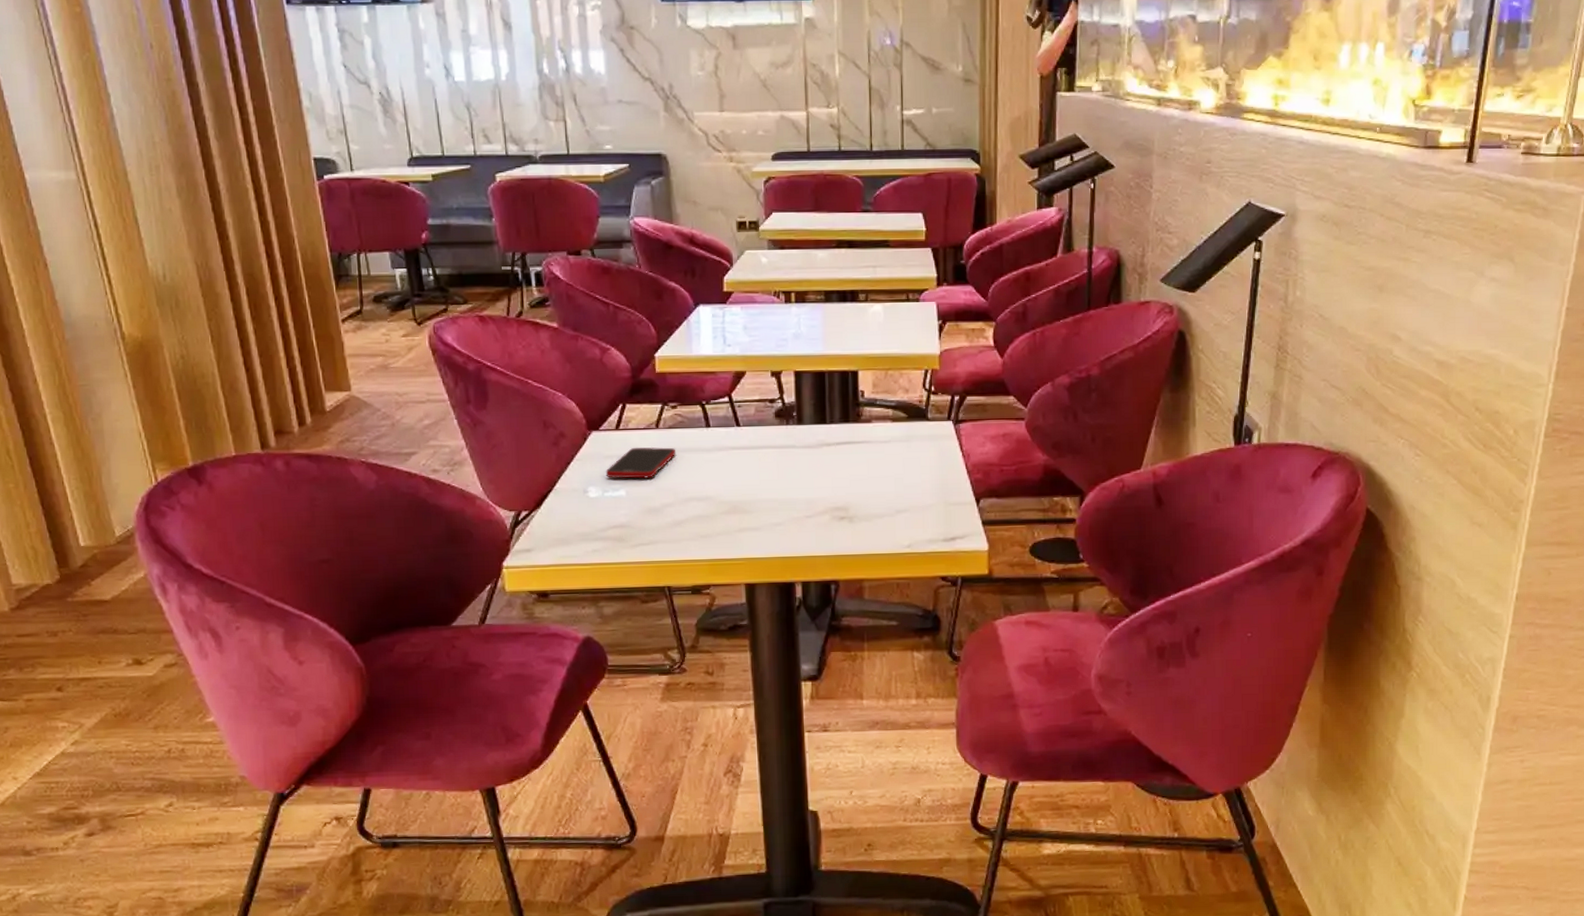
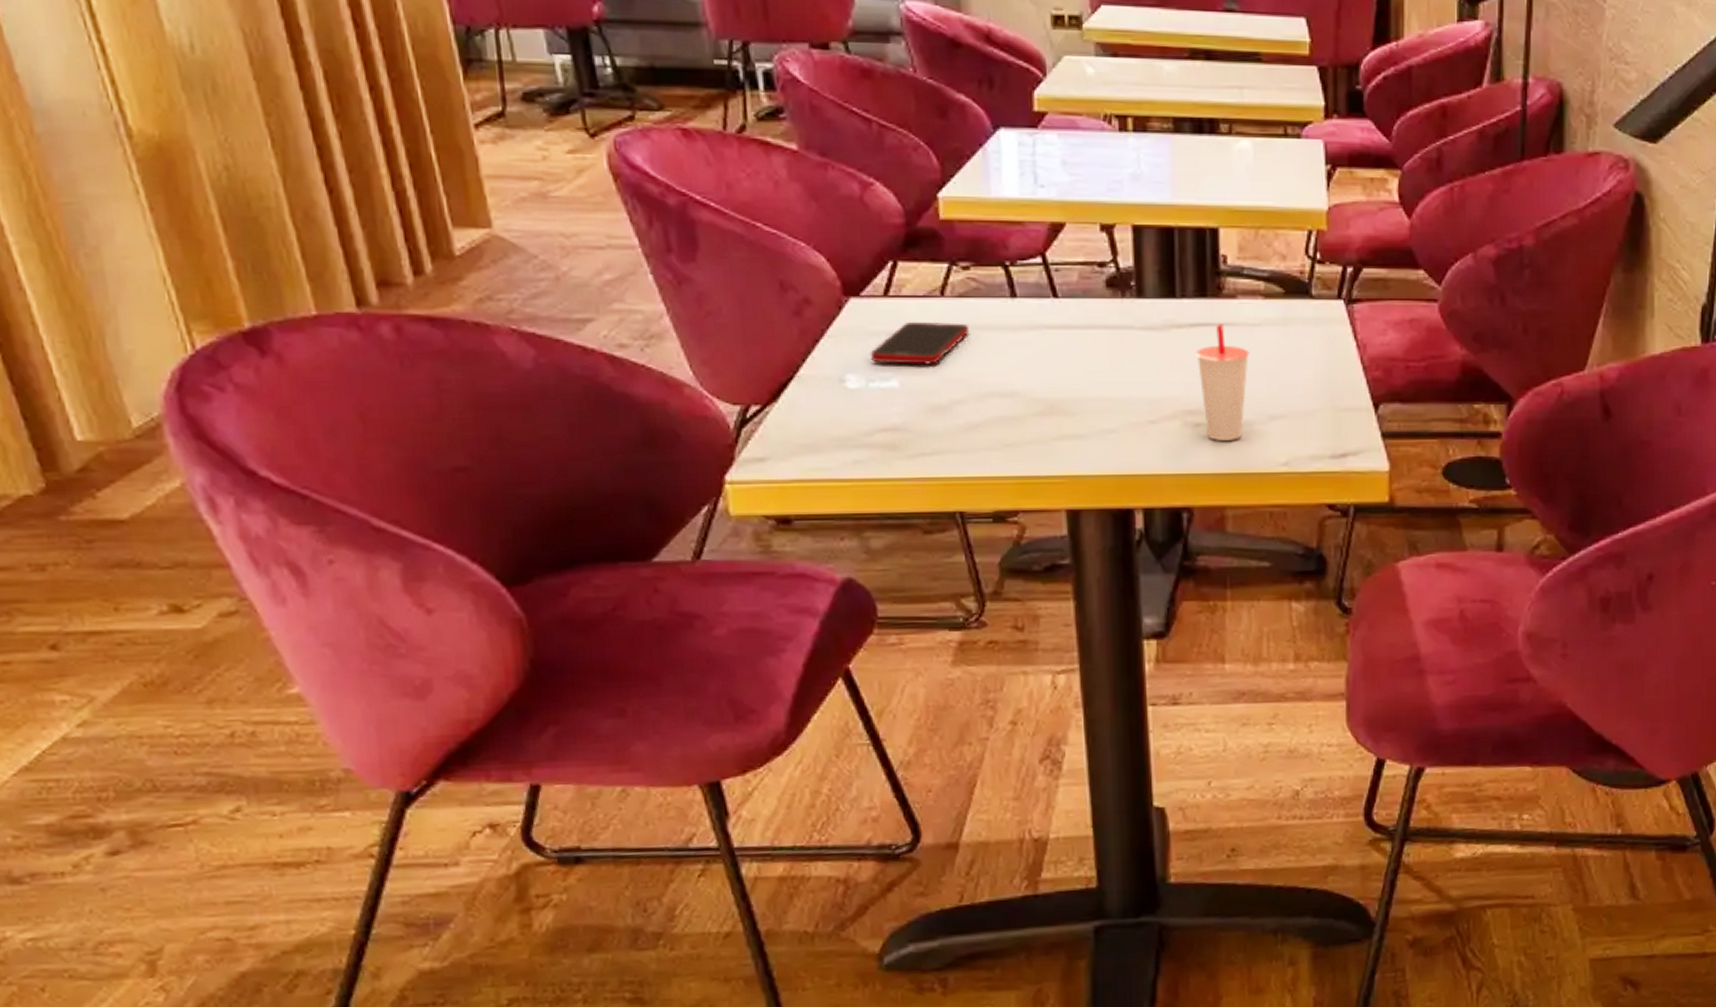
cup: none [841,442,882,530] -> present [1196,323,1250,441]

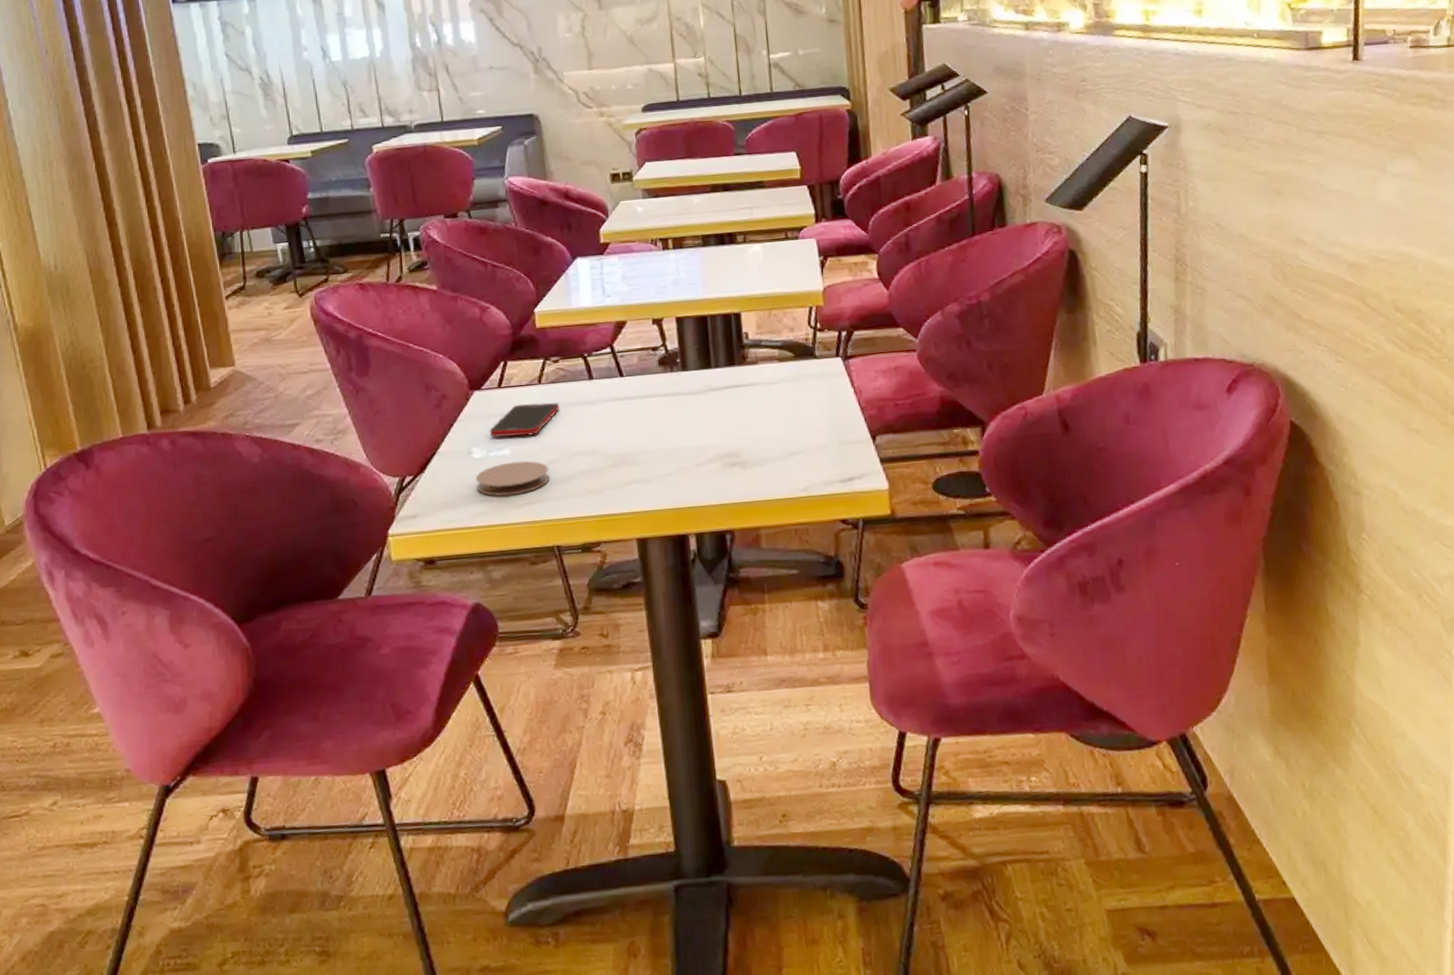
coaster: none [849,397,953,441] -> present [475,461,550,496]
cup: present [1196,323,1250,441] -> none [729,384,771,476]

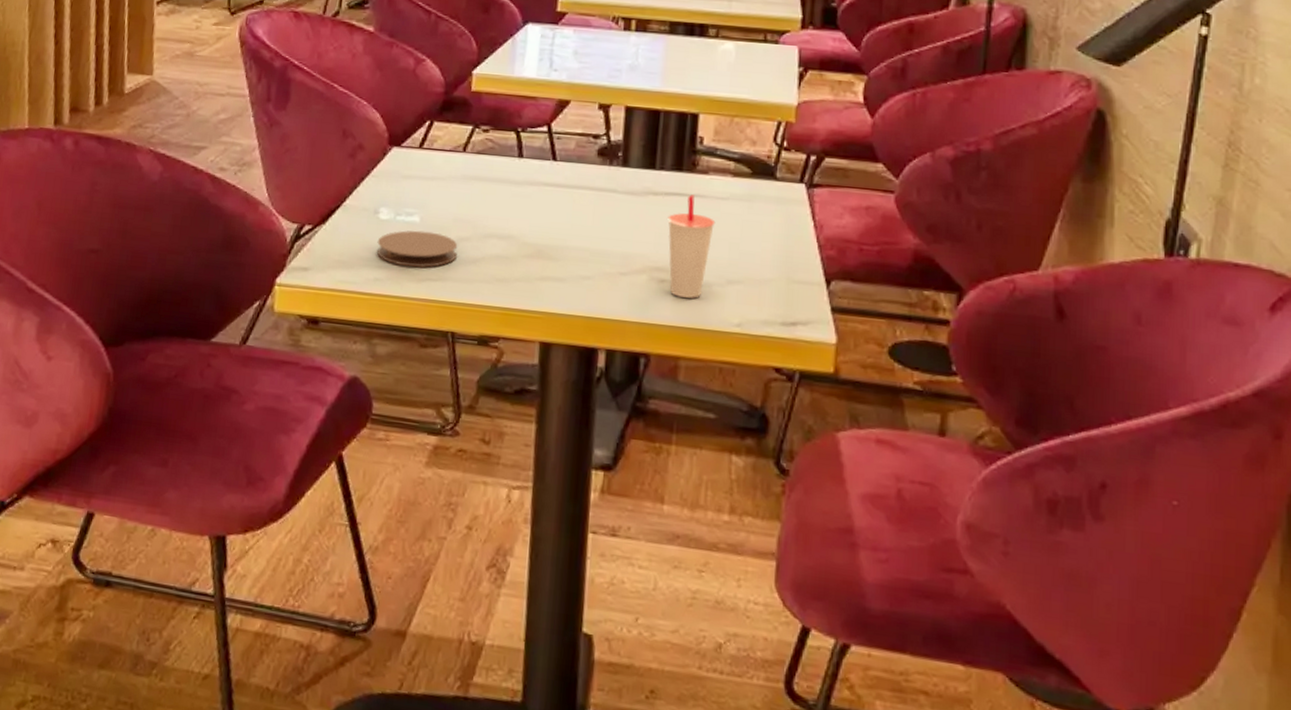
cell phone: present [489,402,560,437] -> none [401,169,482,207]
cup: none [729,384,771,476] -> present [667,194,716,298]

